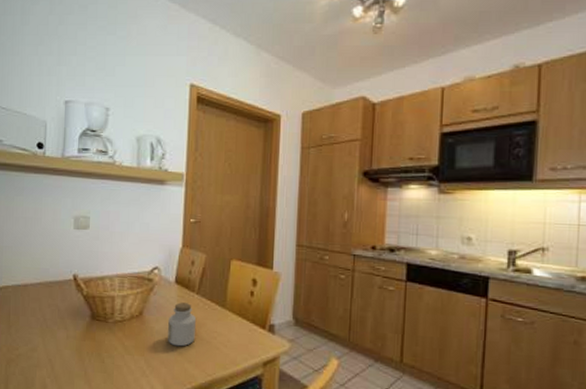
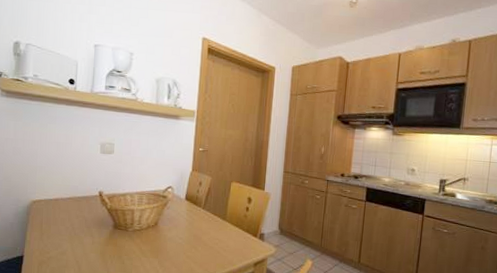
jar: present [167,302,197,347] -> none [177,215,202,251]

